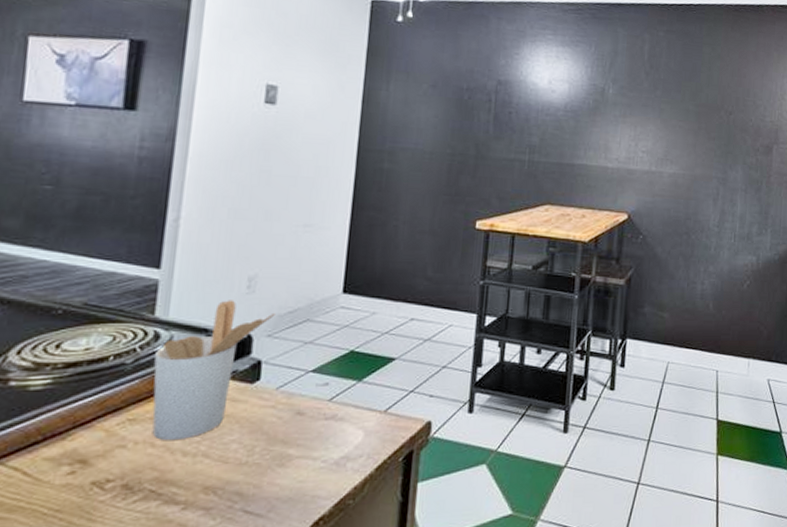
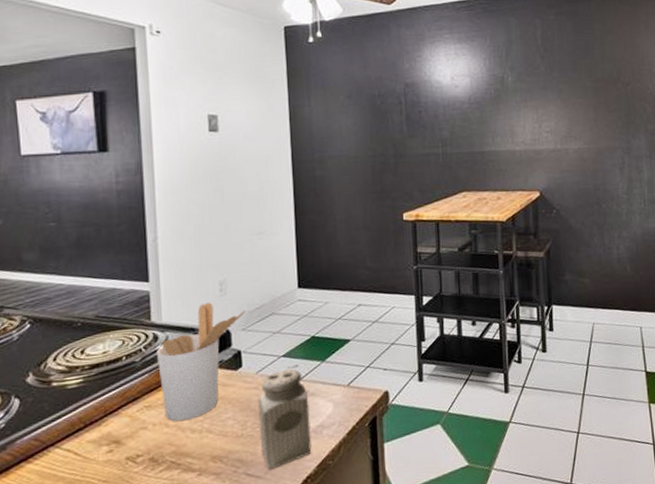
salt shaker: none [268,387,336,507] -> present [258,368,312,470]

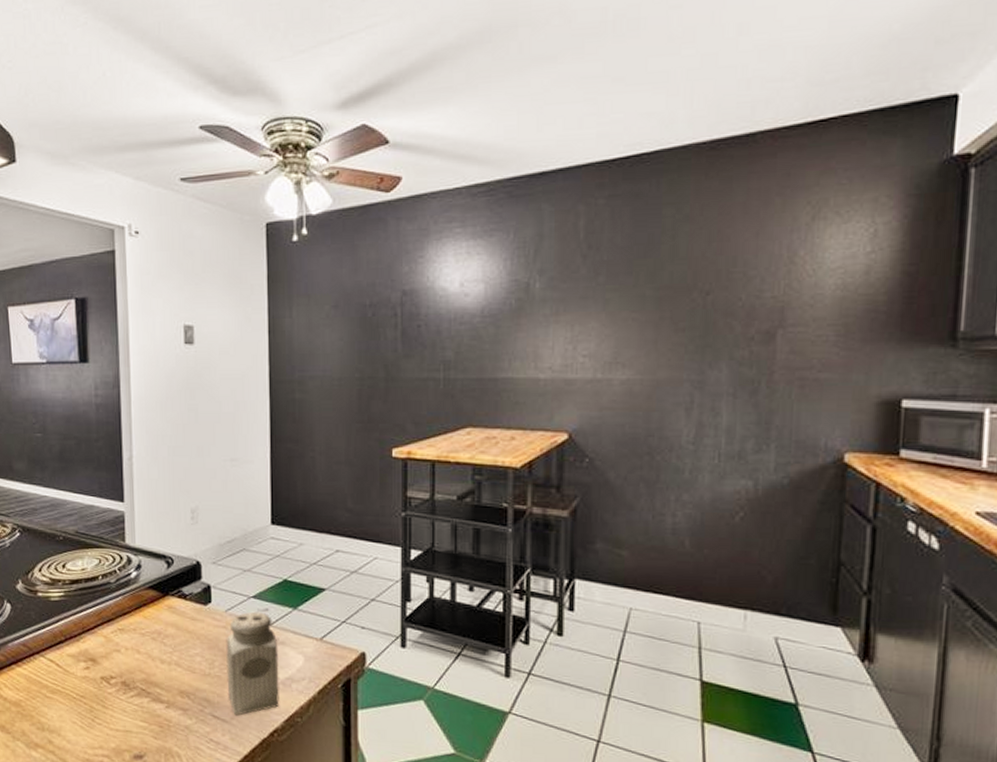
utensil holder: present [157,302,246,422] -> none [130,530,217,650]

